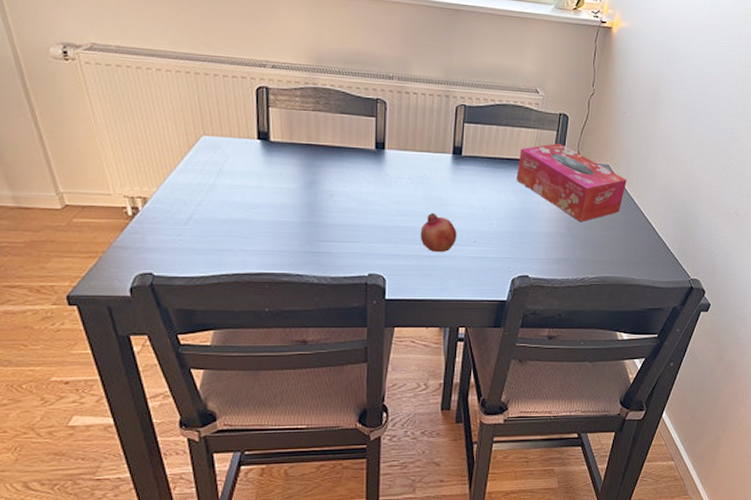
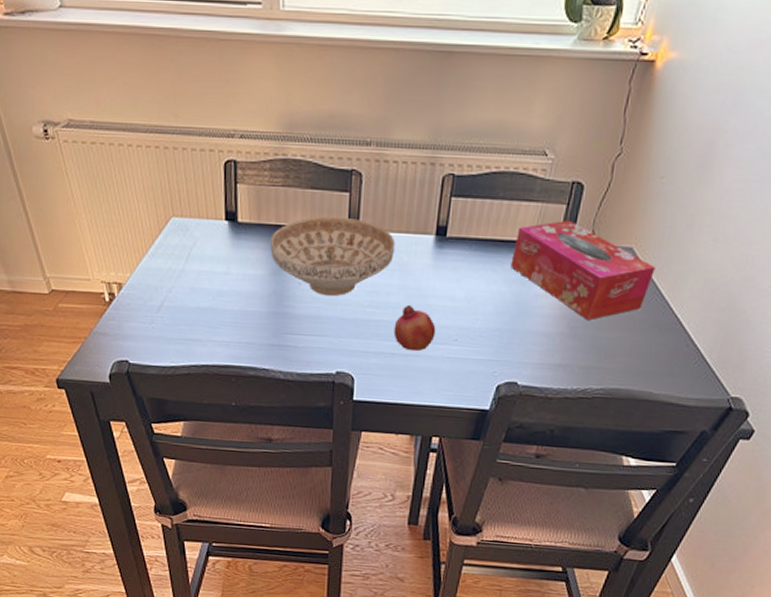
decorative bowl: none [303,137,418,207] -> present [270,216,395,297]

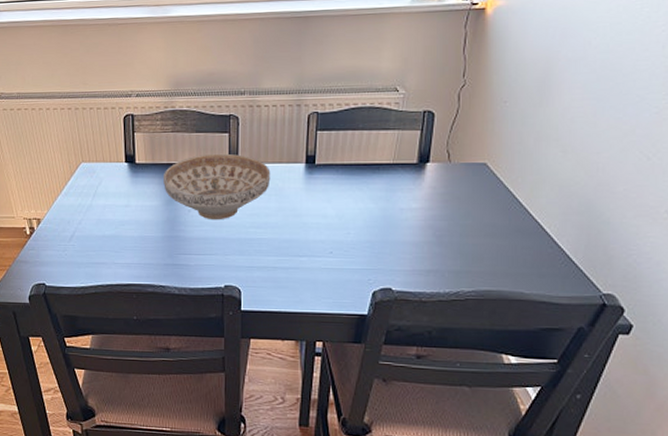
fruit: present [393,304,436,352] -> none [274,223,312,265]
tissue box: present [511,219,655,321] -> none [375,143,510,230]

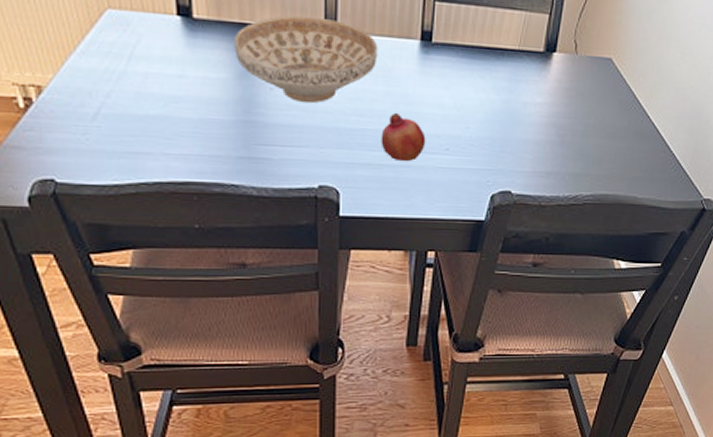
fruit: none [274,223,312,265] -> present [381,112,426,162]

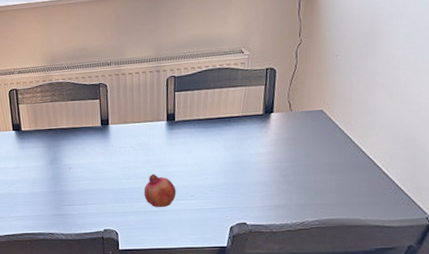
decorative bowl: present [235,15,378,104] -> none [46,117,138,175]

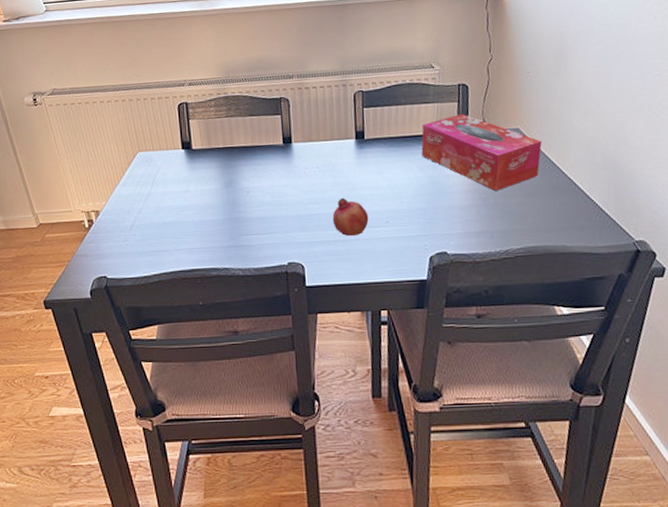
tissue box: none [227,96,344,169] -> present [421,113,542,192]

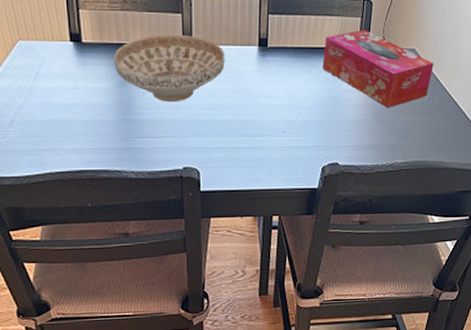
decorative bowl: none [220,134,324,200] -> present [114,34,225,103]
fruit: present [332,197,369,237] -> none [230,105,267,144]

